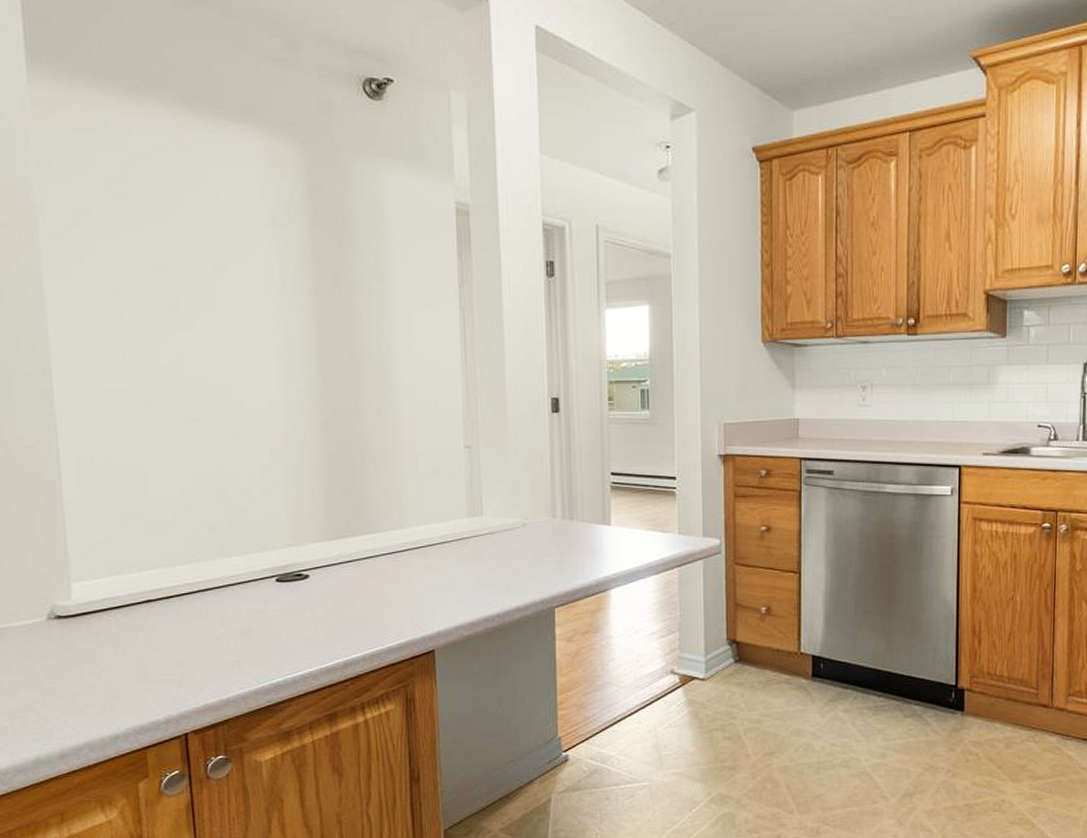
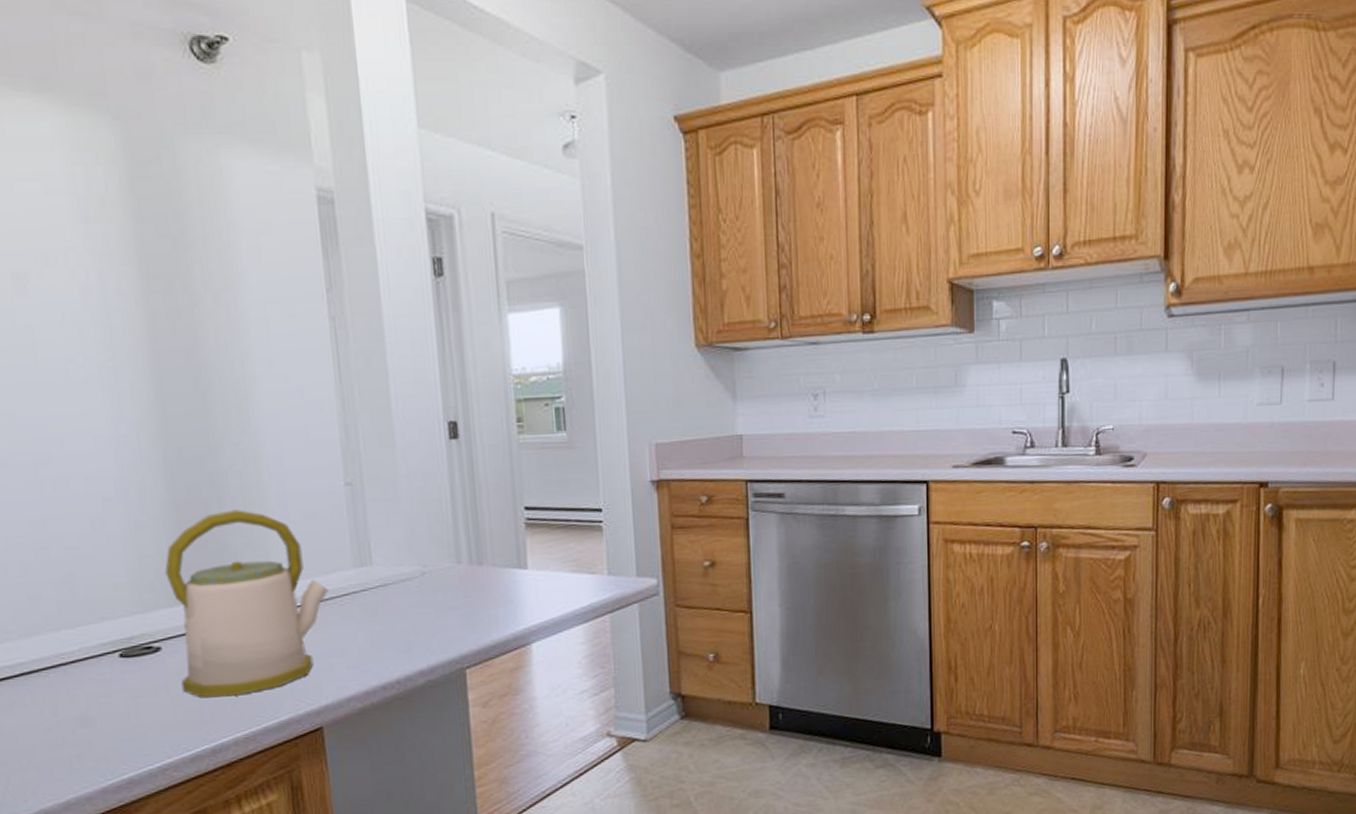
kettle: none [316,464,446,620] -> present [165,509,328,698]

